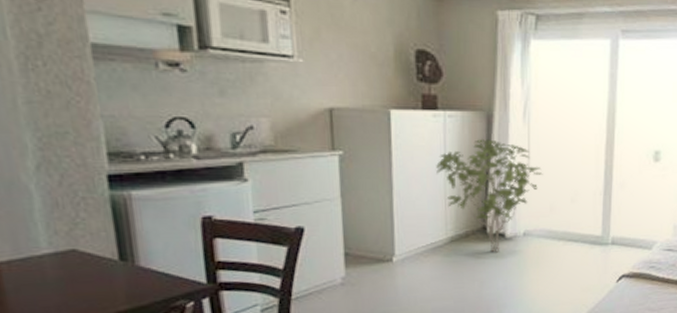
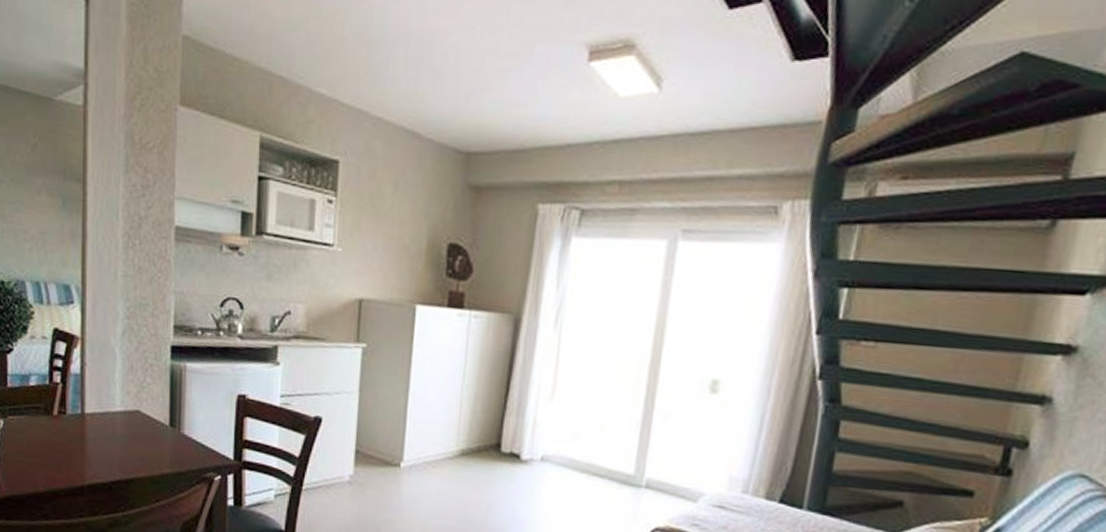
shrub: present [436,139,543,253] -> none [455,345,571,476]

